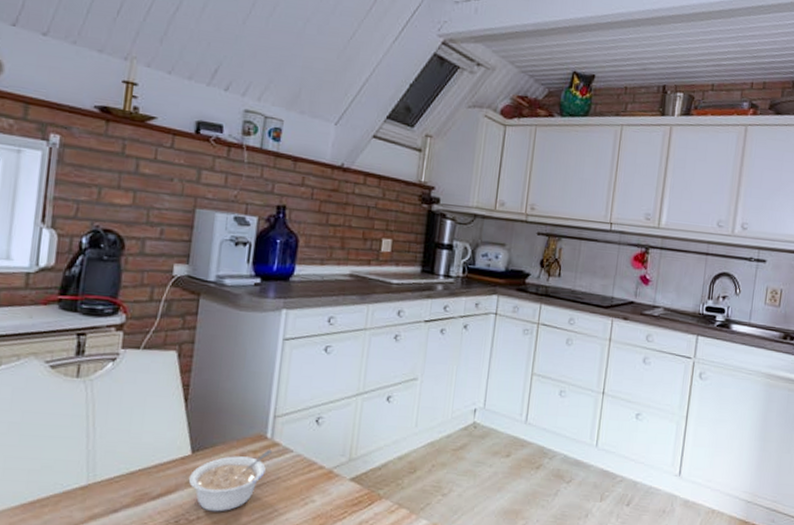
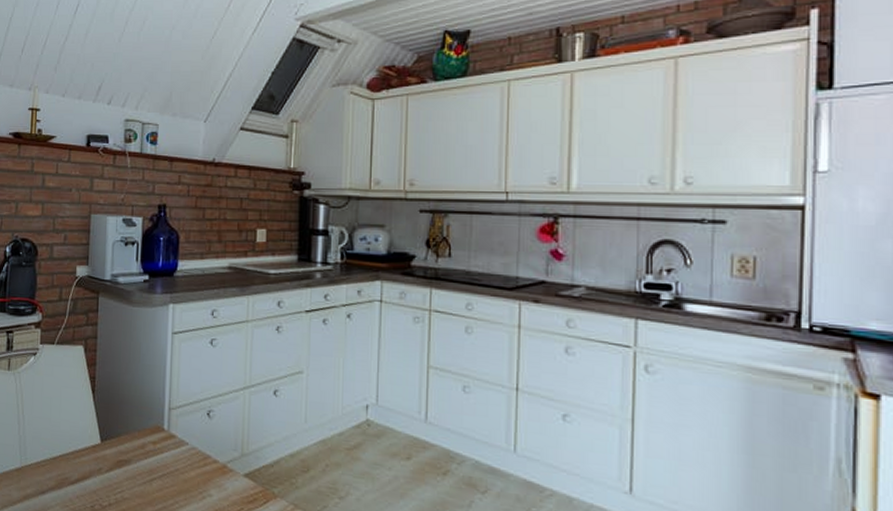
legume: present [188,450,272,512] -> none [99,441,169,500]

